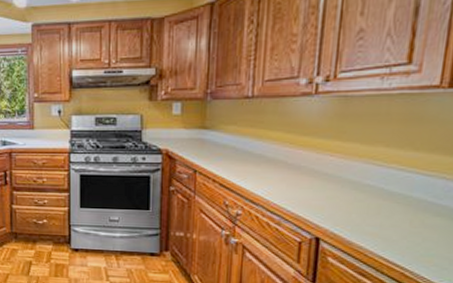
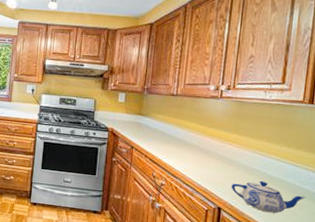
teapot: none [333,198,443,240] -> present [231,180,306,214]

